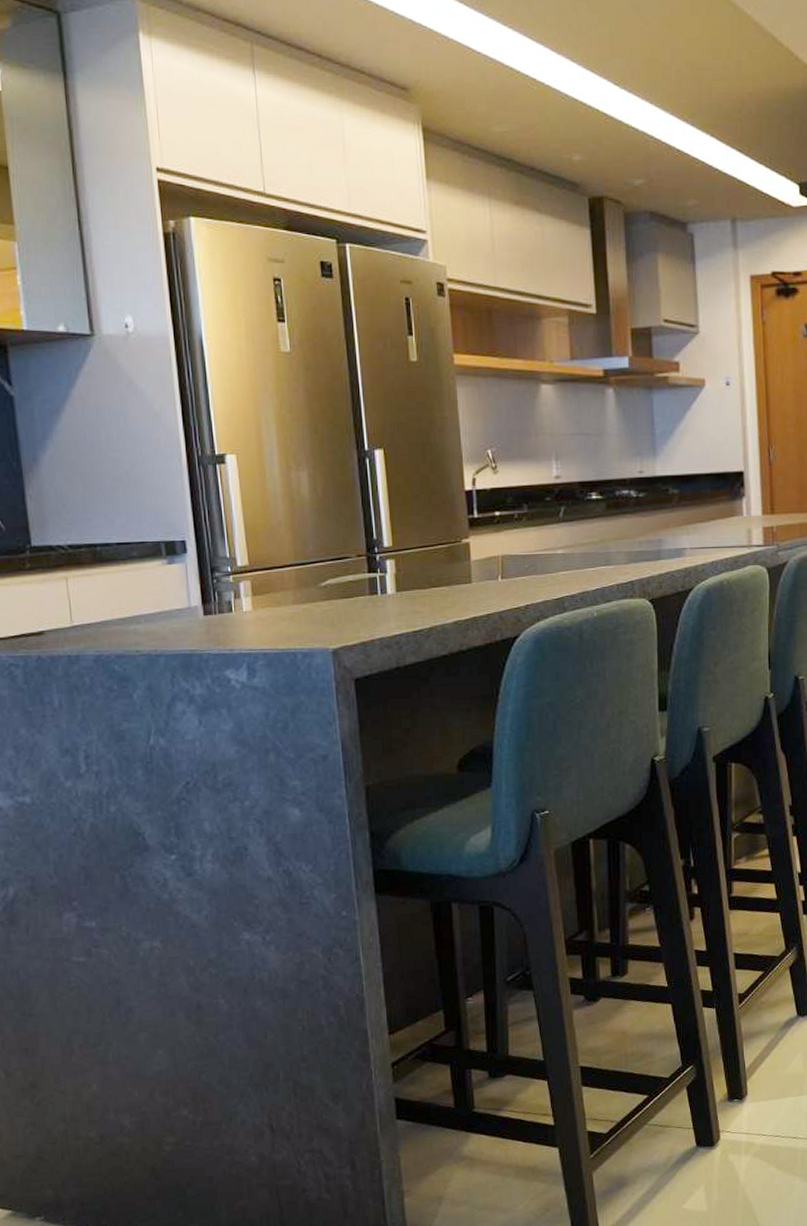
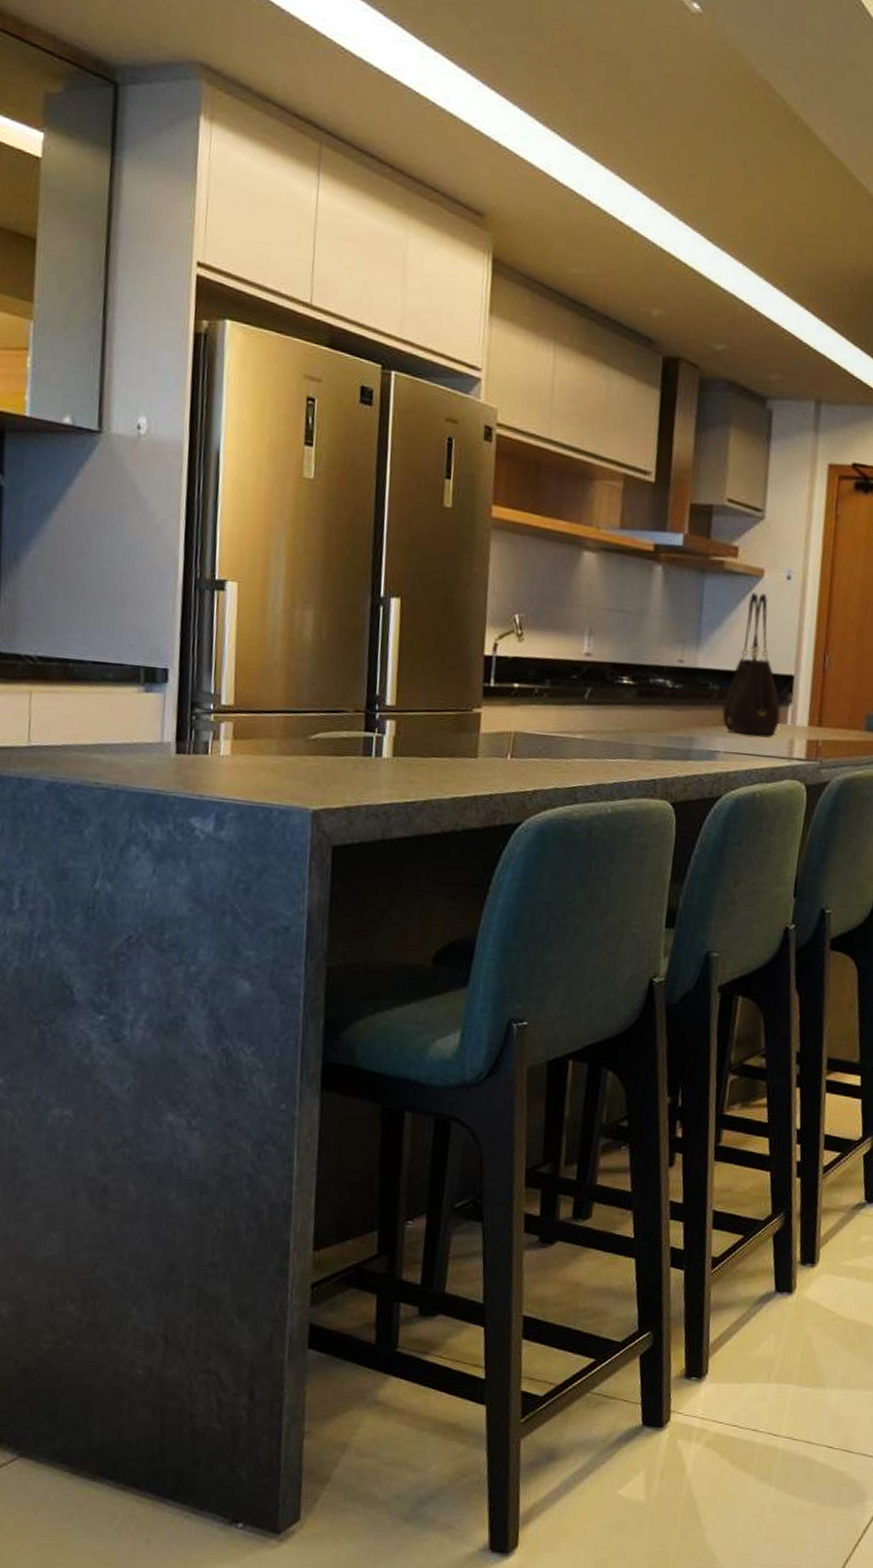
handbag: none [684,401,736,532] -> present [722,592,781,738]

